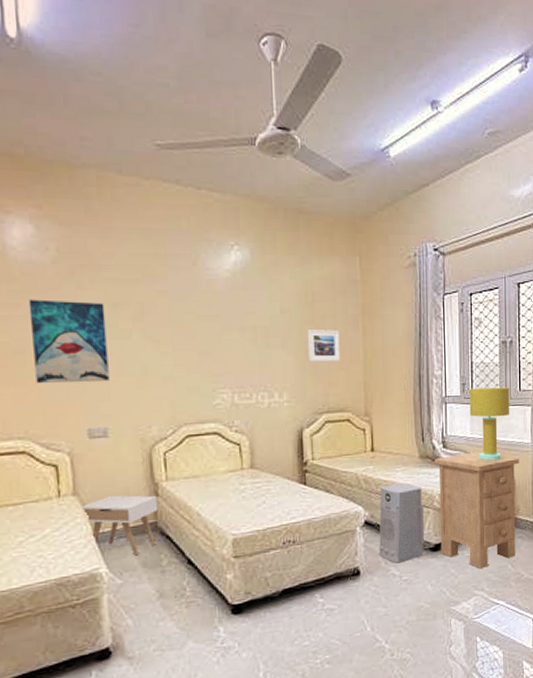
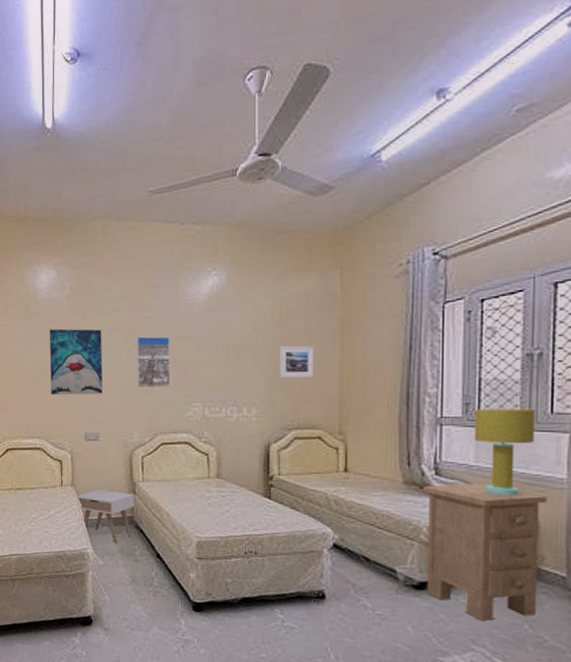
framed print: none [149,313,194,373] -> present [136,336,171,388]
air purifier: present [379,483,424,564] -> none [349,508,406,595]

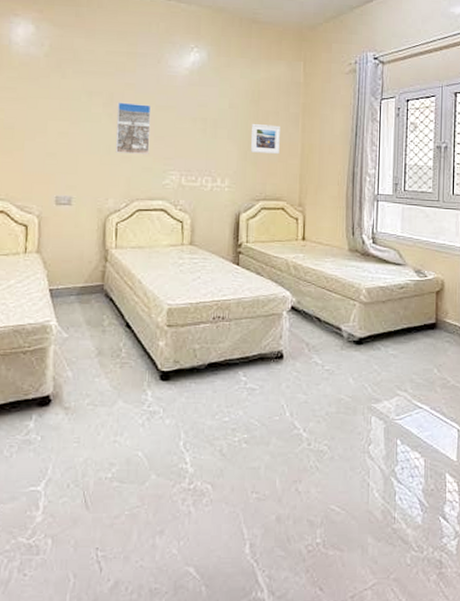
wall art: present [49,328,103,396] -> none [20,85,82,158]
nightstand: present [78,489,135,543] -> none [43,256,106,314]
nightstand: present [423,483,547,622] -> none [363,251,450,369]
table lamp: present [474,408,536,496] -> none [401,188,443,261]

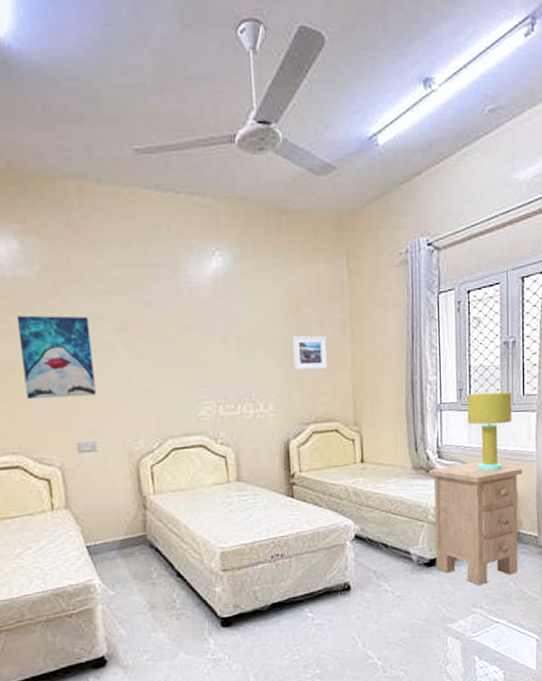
wall art: none [20,85,82,158] -> present [16,315,96,400]
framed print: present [115,102,152,154] -> none [133,325,178,386]
nightstand: none [363,251,450,369] -> present [429,462,523,586]
table lamp: none [401,188,443,261] -> present [466,391,513,472]

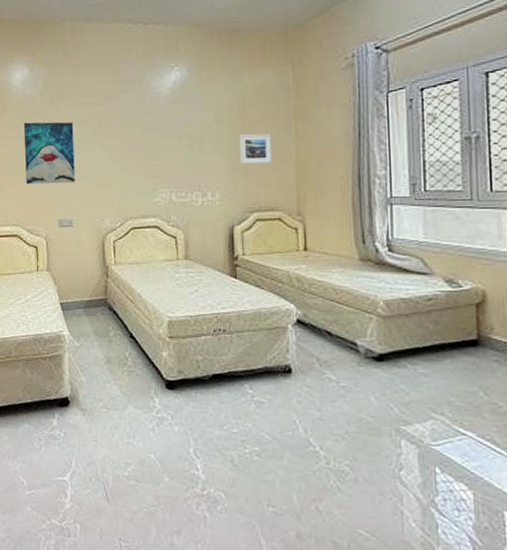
nightstand: present [429,462,523,586] -> none [378,259,493,390]
table lamp: present [466,391,513,472] -> none [421,187,478,269]

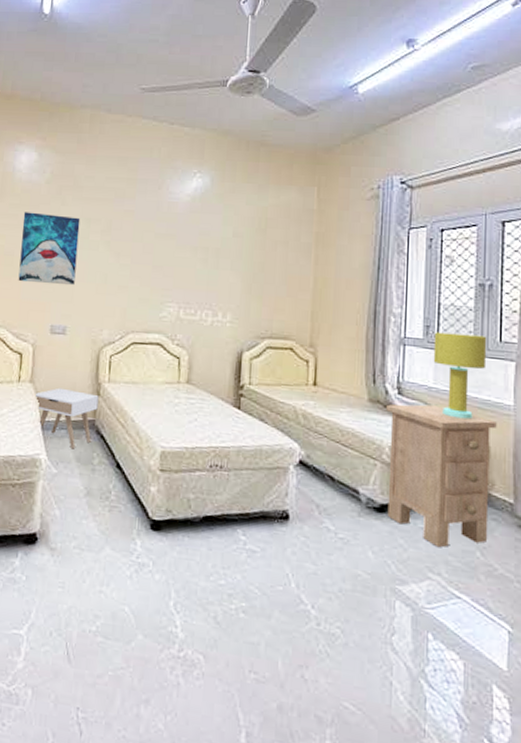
nightstand: none [53,273,108,325] -> present [36,388,99,449]
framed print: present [238,133,271,164] -> none [255,253,290,289]
nightstand: none [378,259,493,390] -> present [386,404,497,548]
table lamp: none [421,187,478,269] -> present [433,332,487,420]

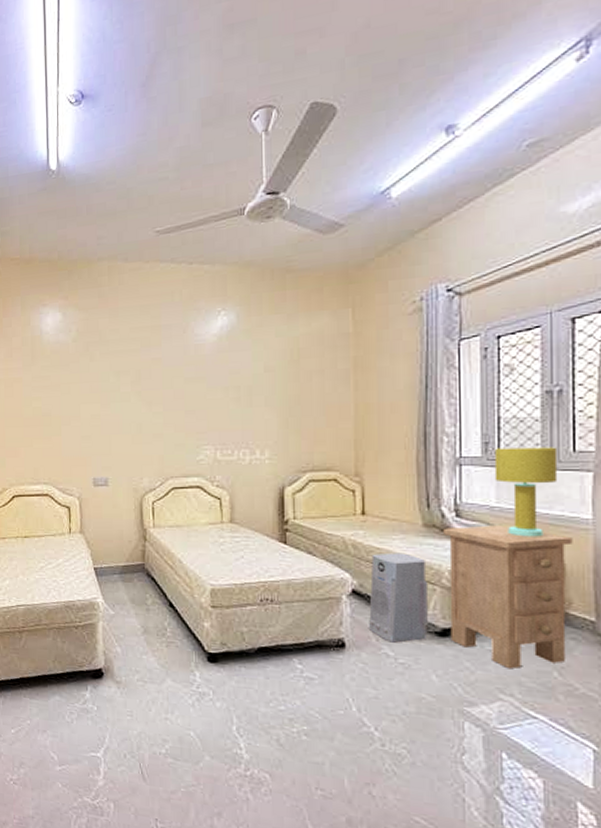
wall art: present [18,212,80,286] -> none [55,371,111,440]
nightstand: present [36,388,99,449] -> none [87,536,146,592]
air purifier: none [313,425,369,517] -> present [369,552,428,643]

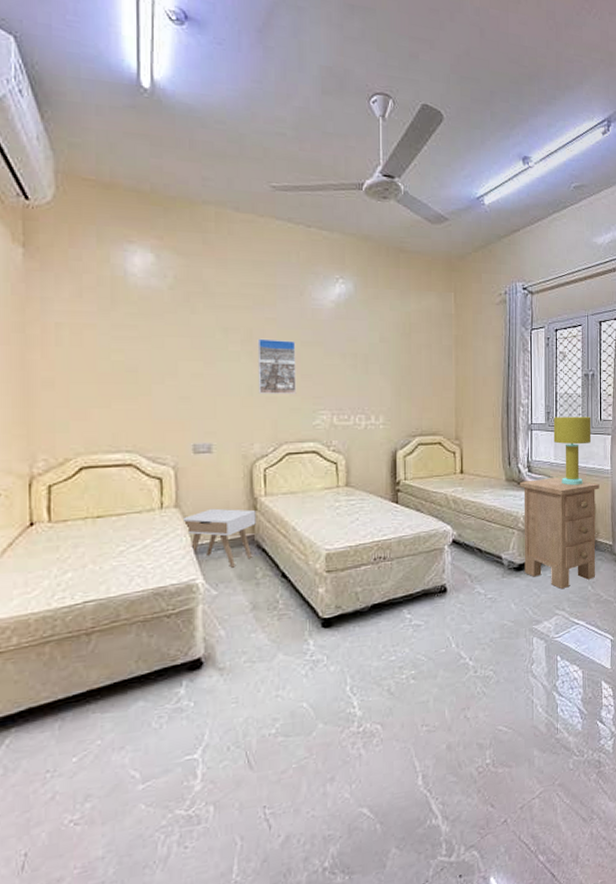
nightstand: none [87,536,146,592] -> present [184,508,256,568]
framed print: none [145,378,181,431] -> present [257,338,296,394]
air purifier: present [369,552,428,643] -> none [466,504,509,582]

